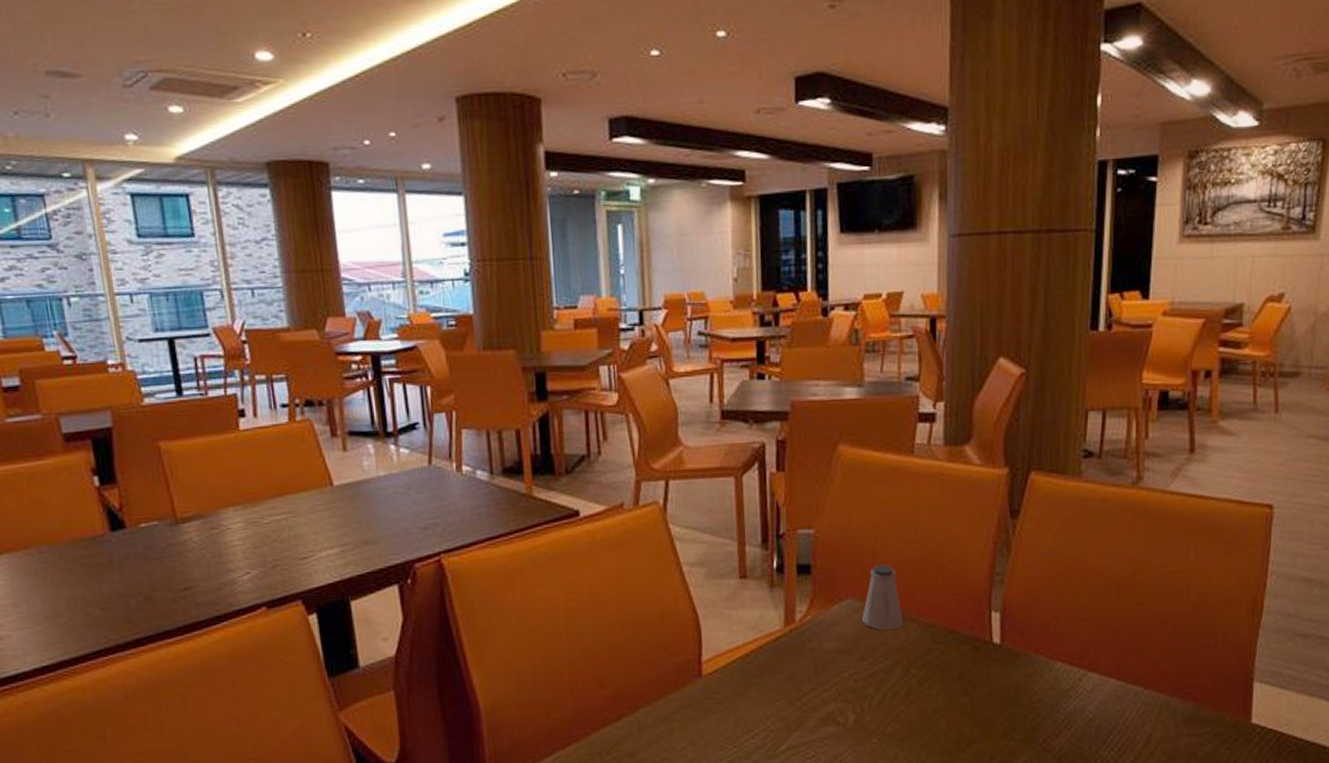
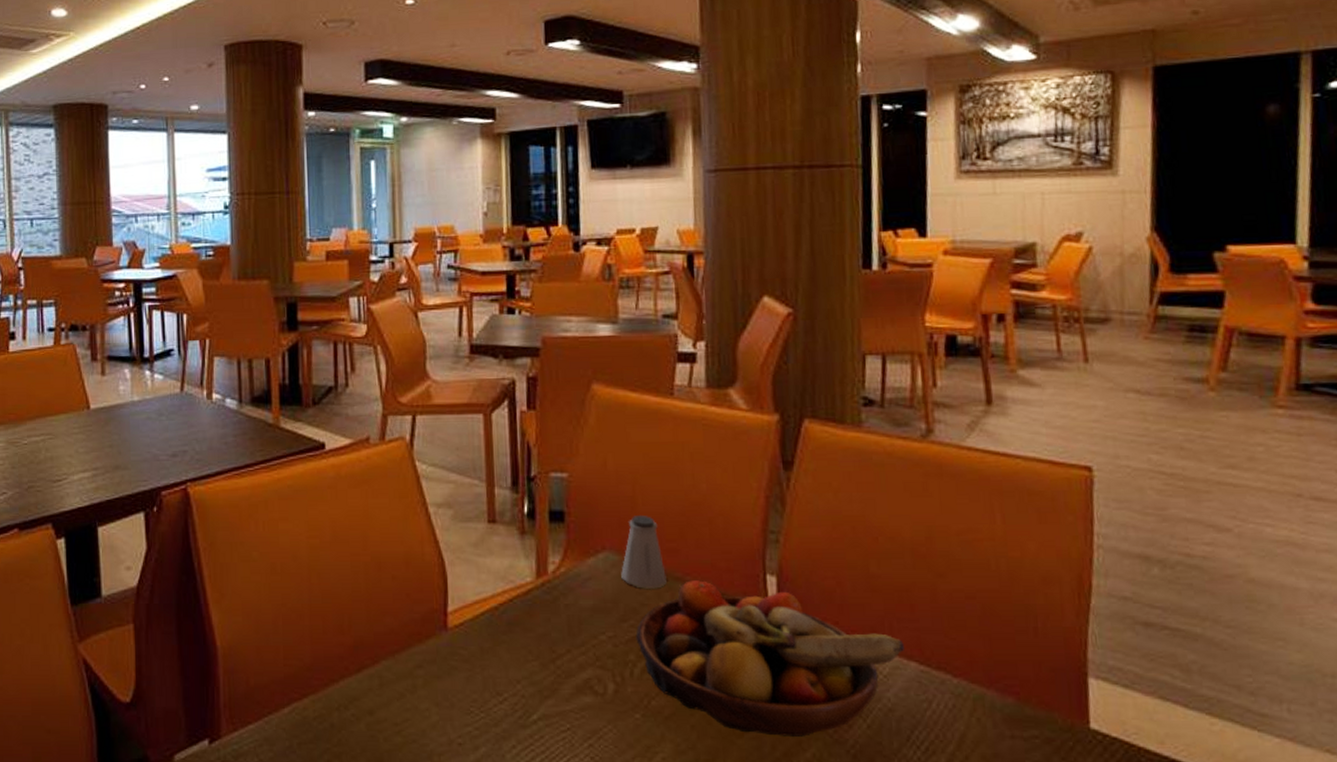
fruit bowl: none [874,620,1106,748] -> present [635,580,904,737]

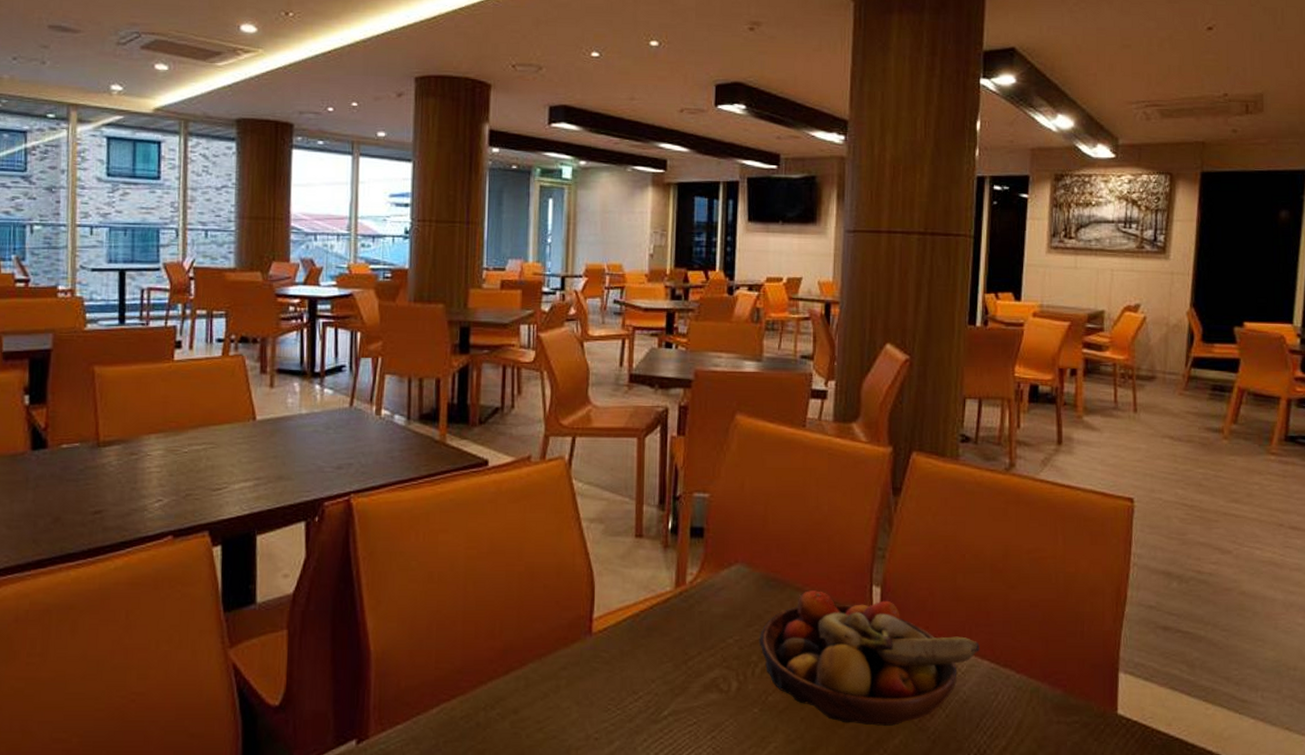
saltshaker: present [621,516,667,589] -> none [750,533,789,598]

